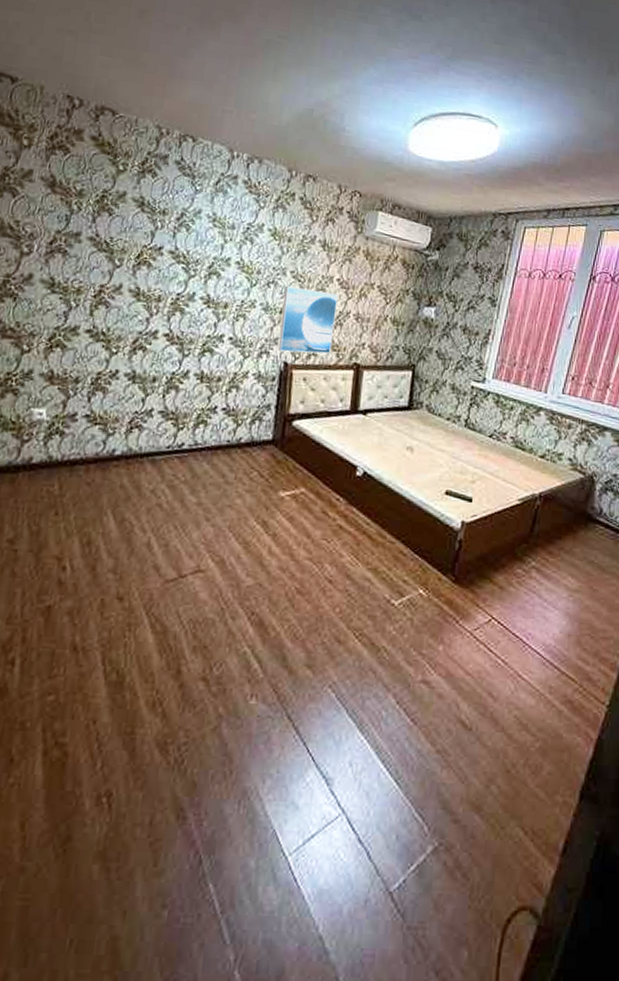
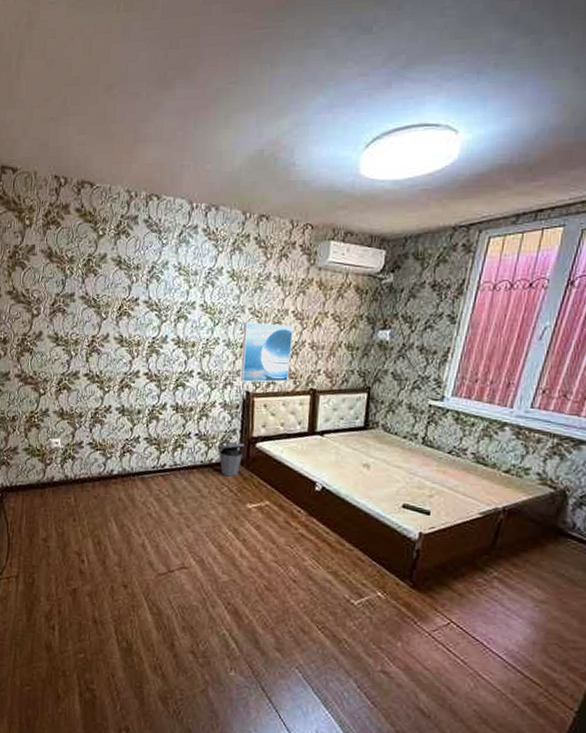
trash can: none [247,418,280,460] -> present [217,442,244,477]

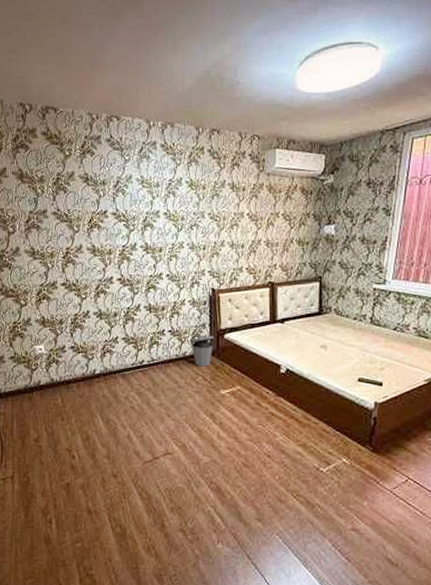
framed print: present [240,323,293,383] -> none [205,226,249,280]

